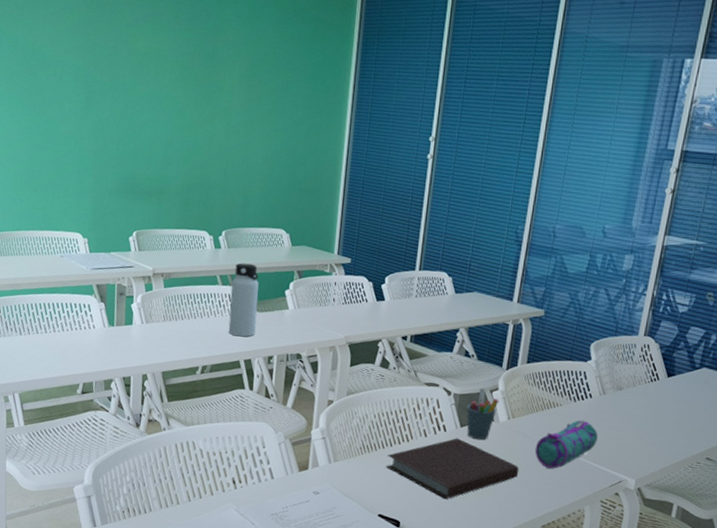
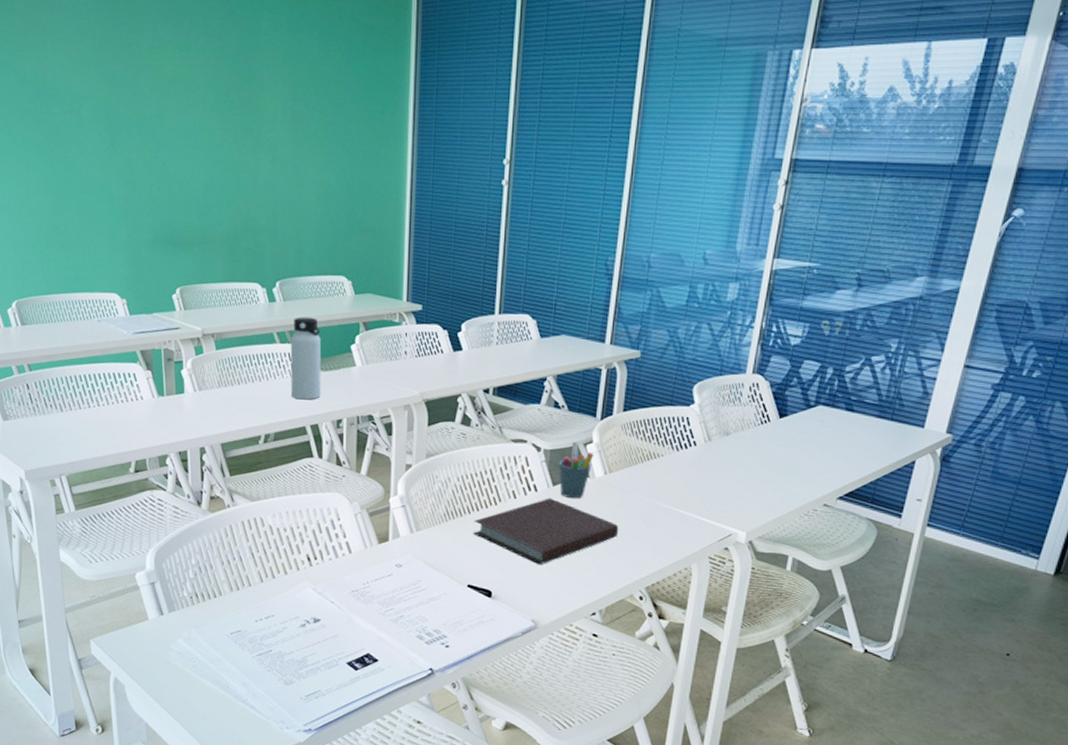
pencil case: present [534,420,598,469] -> none [635,470,704,526]

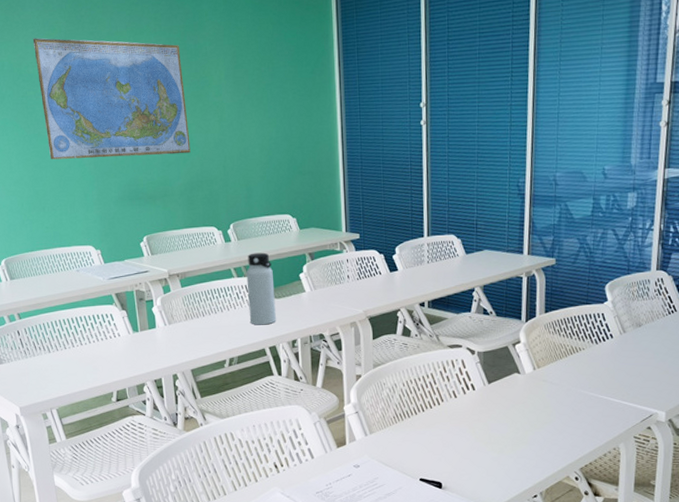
world map: none [61,45,237,196] -> present [32,38,191,160]
notebook: present [473,498,619,565] -> none [421,395,551,456]
pen holder: present [559,441,594,499] -> none [492,343,523,394]

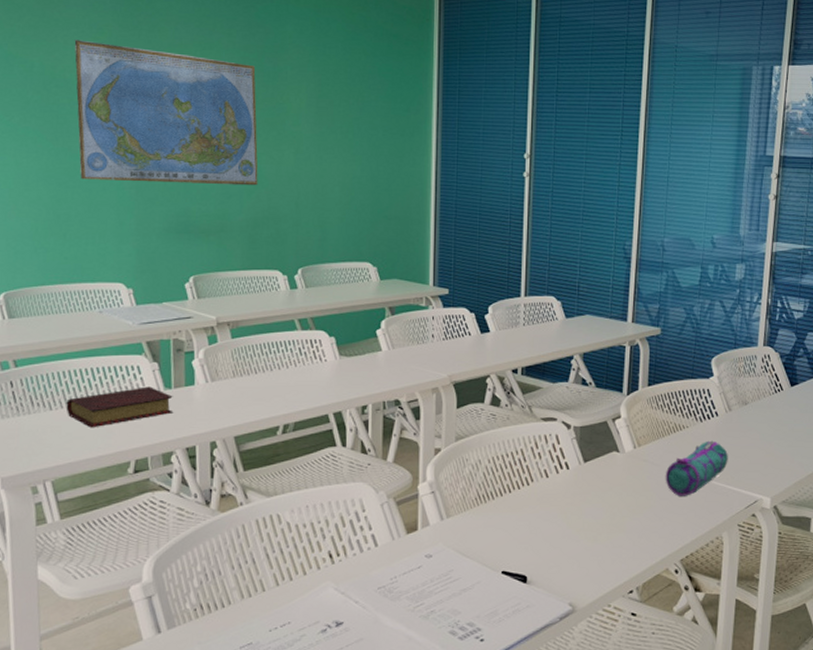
book: none [60,330,142,366] -> present [66,386,174,428]
water bottle: present [246,252,276,325] -> none [312,303,346,387]
pencil case: none [563,361,623,412] -> present [665,440,728,496]

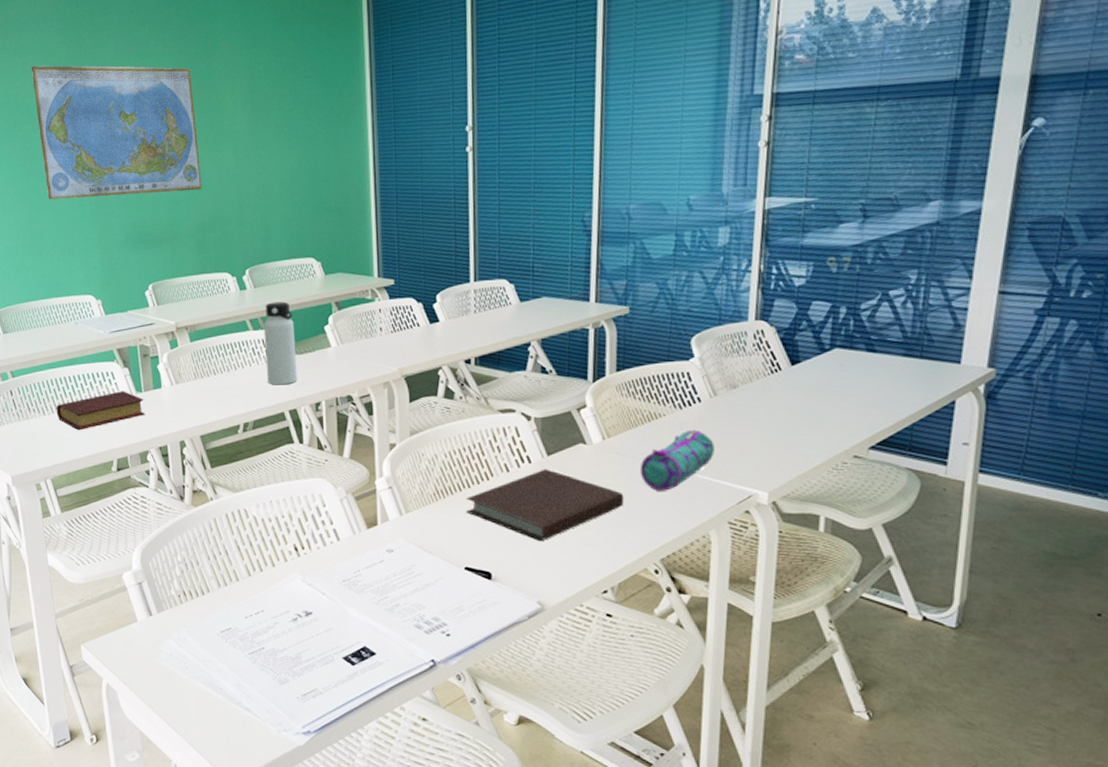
water bottle: none [312,303,346,387] -> present [263,301,297,385]
notebook: none [506,475,651,545] -> present [466,469,624,542]

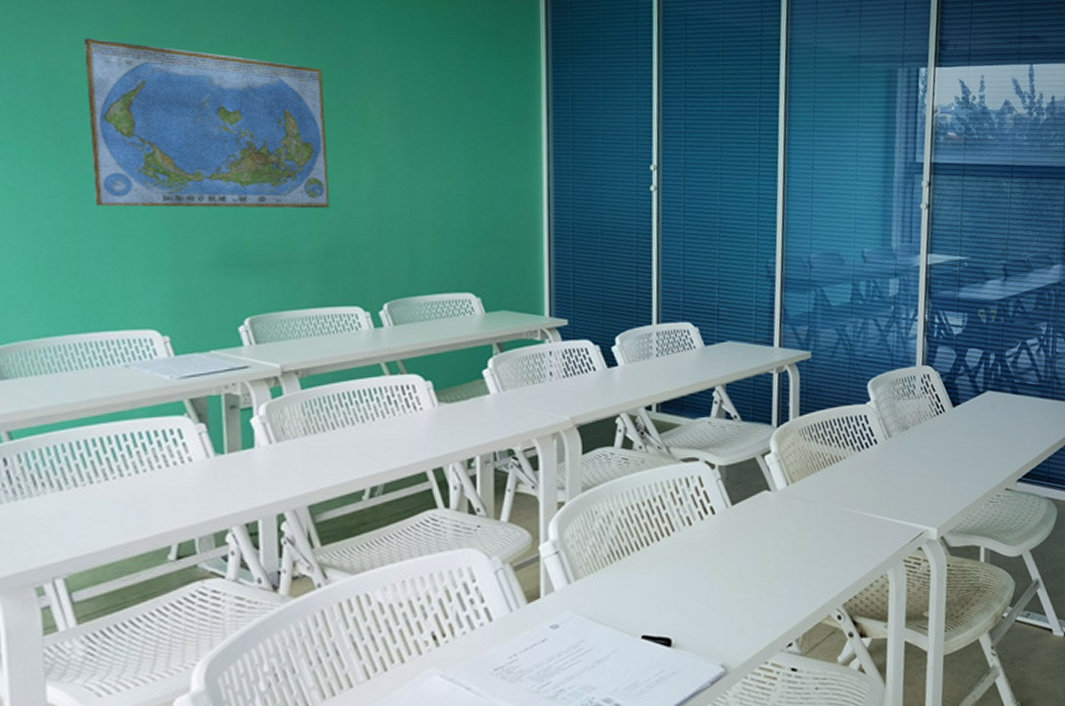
book: present [56,391,146,431] -> none [81,453,228,509]
water bottle: present [263,301,297,385] -> none [404,341,445,440]
notebook: present [466,469,624,542] -> none [644,519,808,598]
pencil case: present [639,429,715,491] -> none [822,471,890,535]

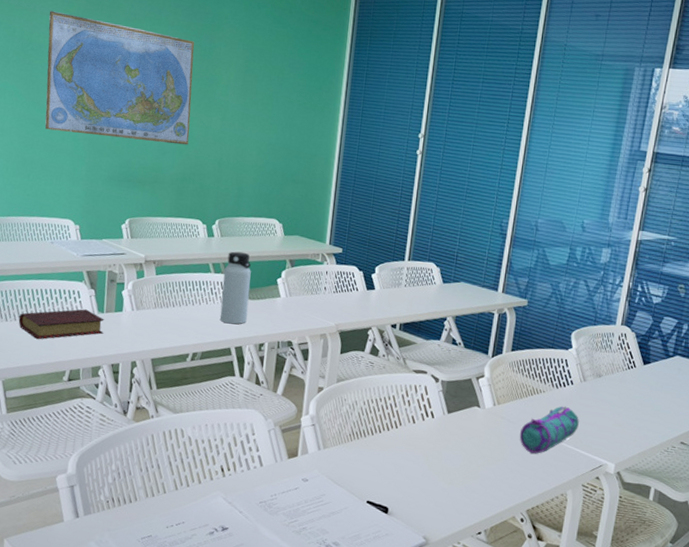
book: none [81,453,228,509] -> present [18,309,104,340]
water bottle: none [404,341,445,440] -> present [219,251,251,325]
pencil case: none [822,471,890,535] -> present [519,406,579,454]

